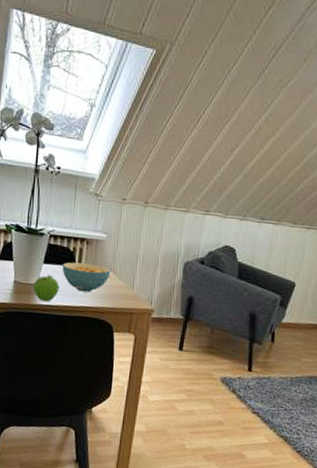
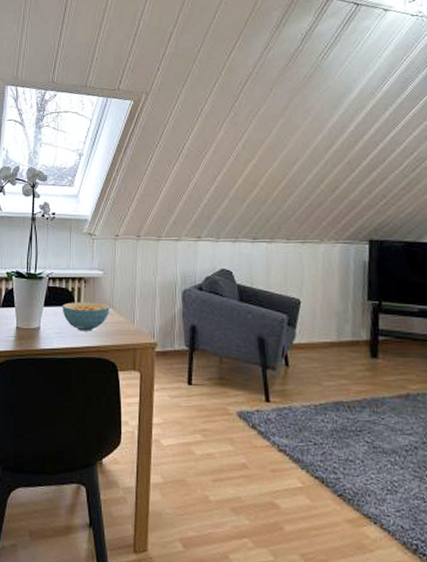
fruit: present [33,274,59,302] -> none [34,316,60,346]

